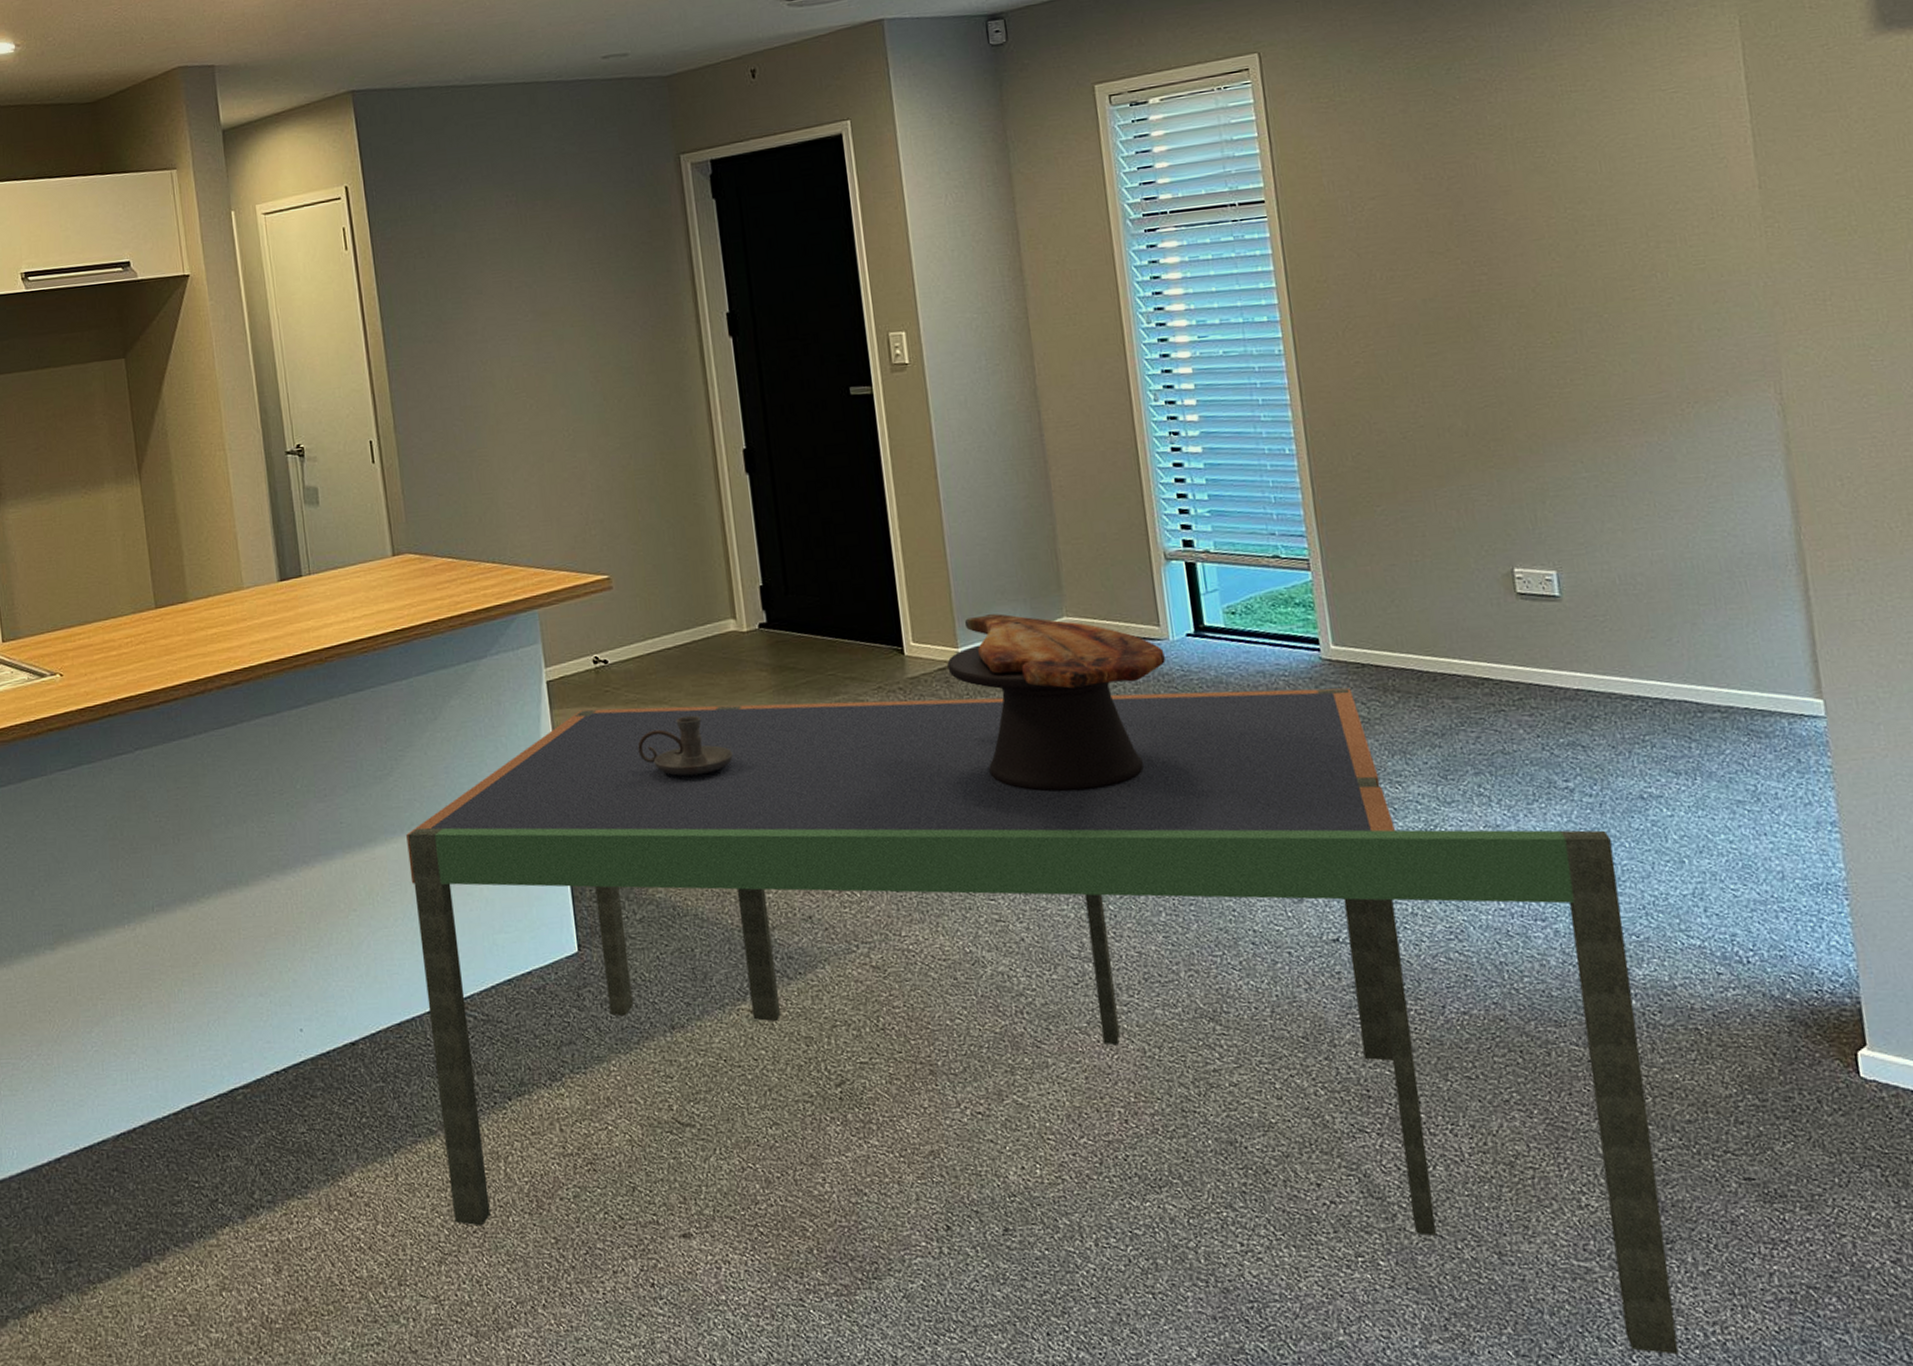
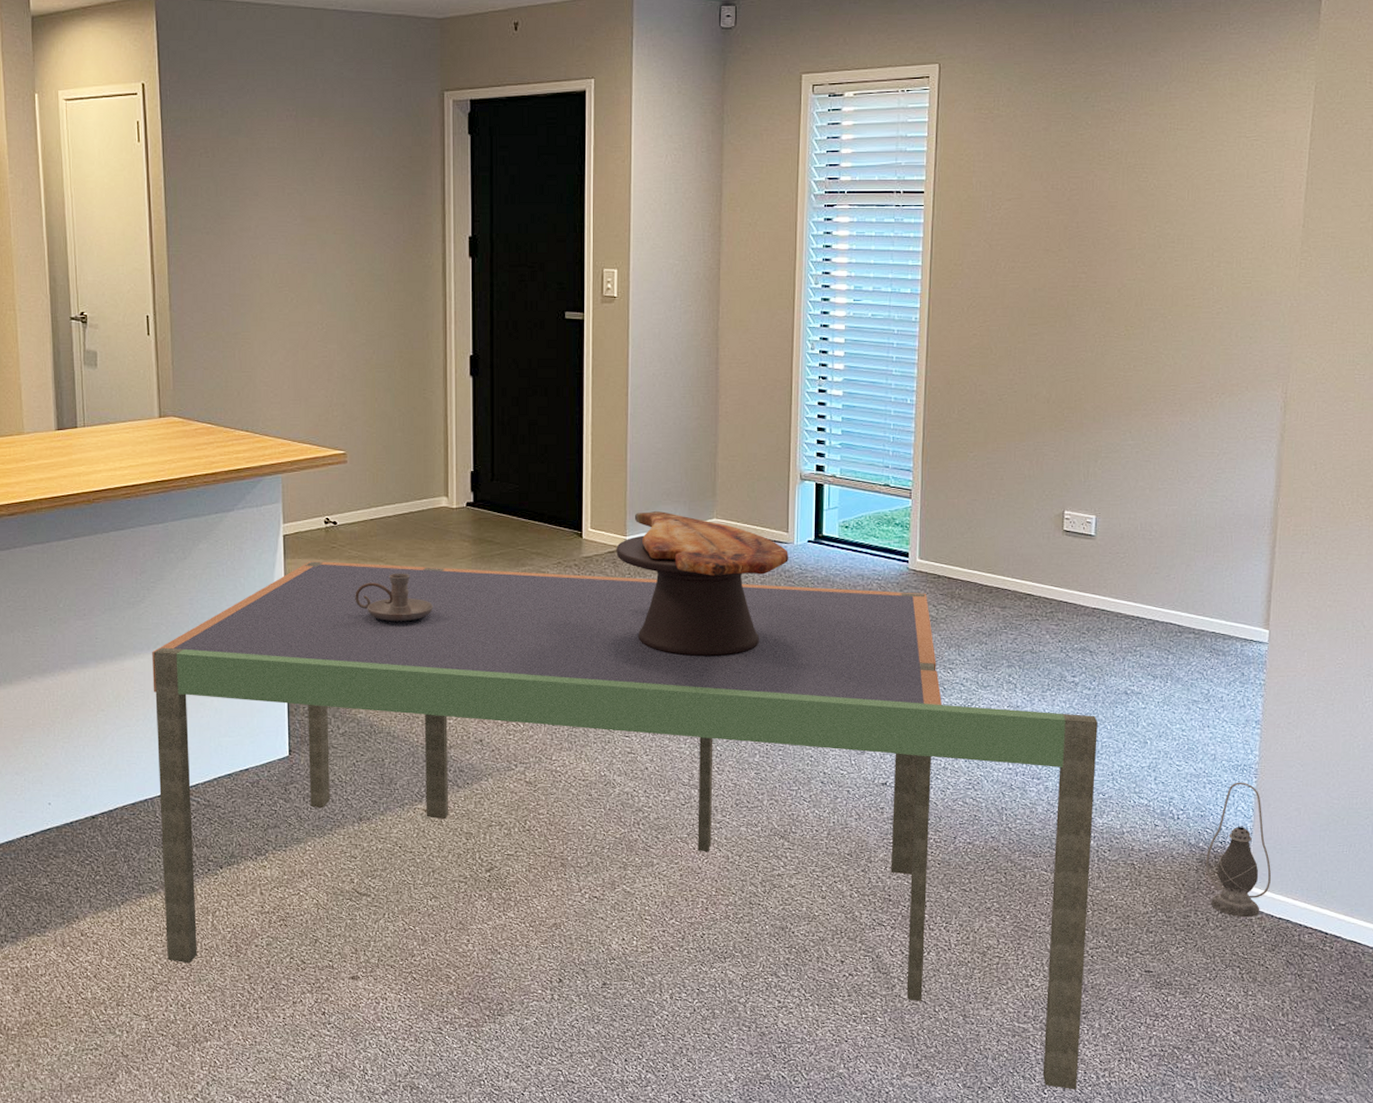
lantern: none [1799,906,1901,1096] -> present [1206,782,1271,918]

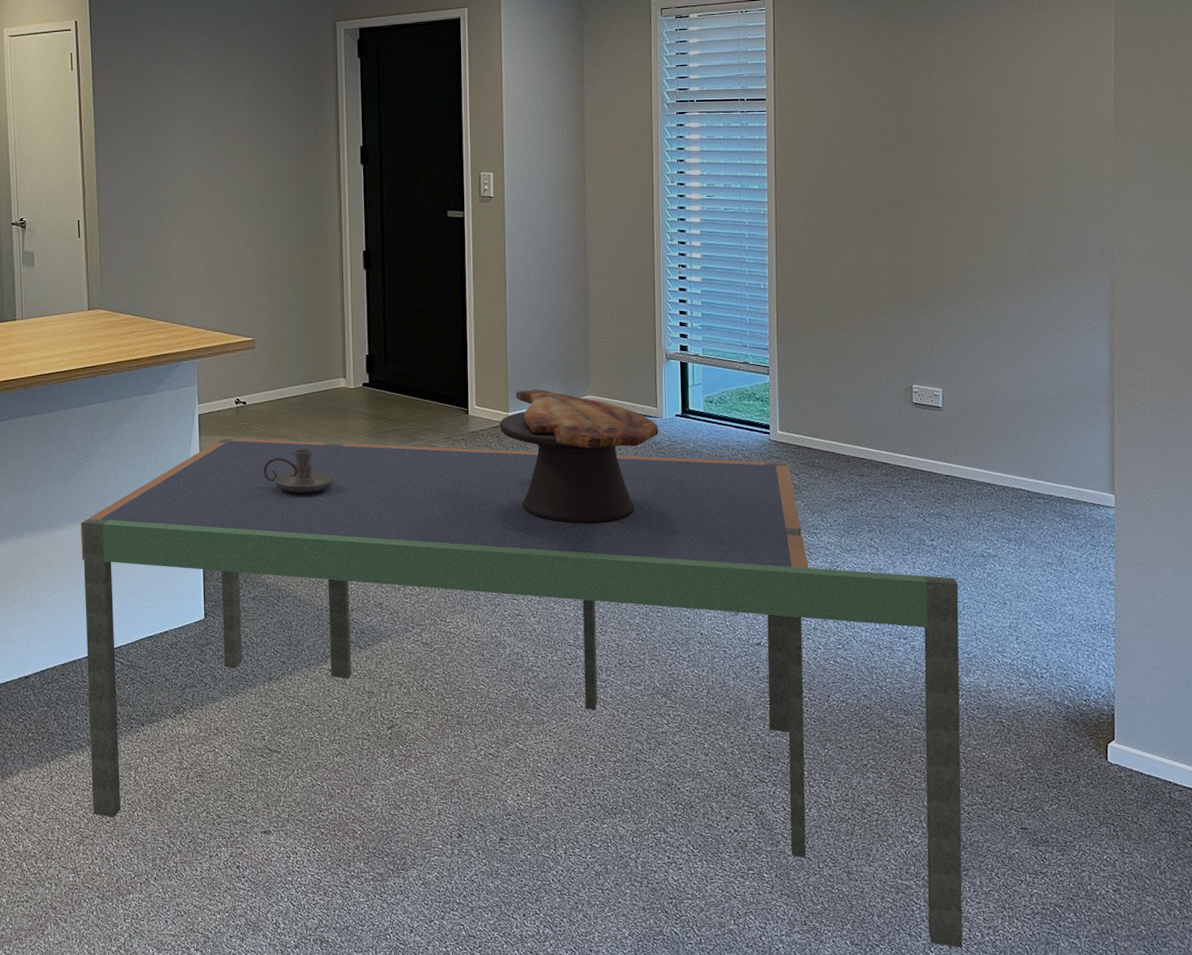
lantern: present [1206,782,1271,918] -> none [1072,641,1137,775]

